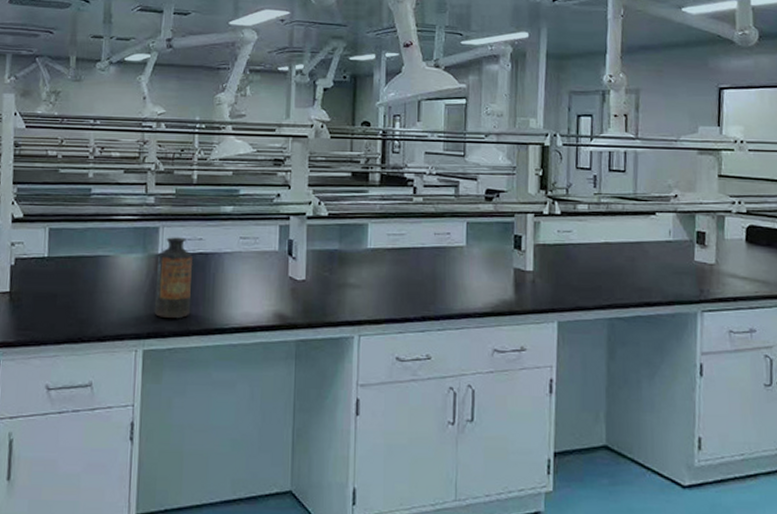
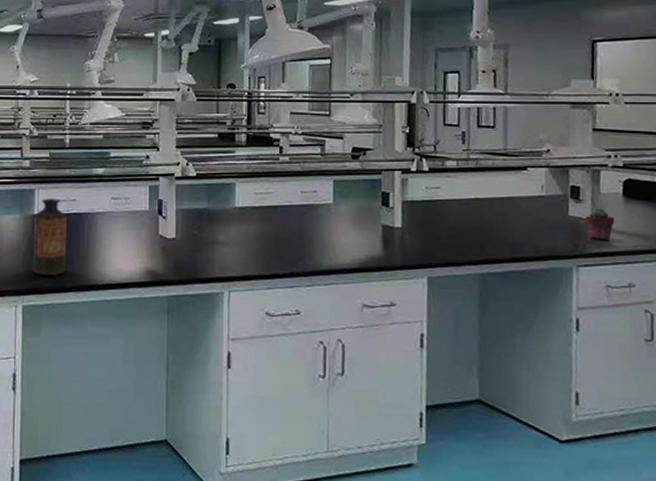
potted succulent: none [710,253,738,285] -> present [585,208,615,240]

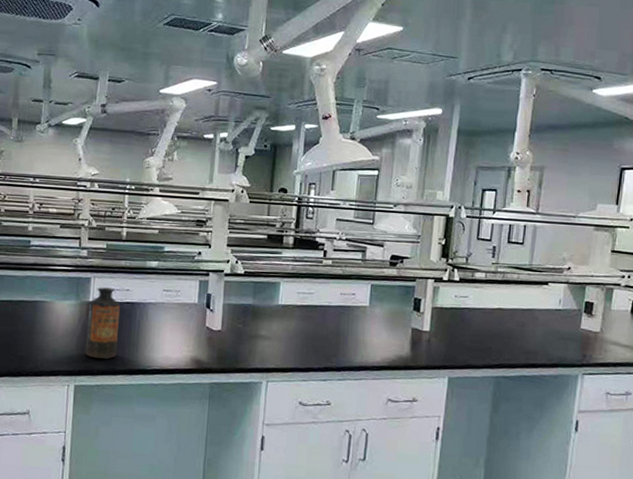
potted succulent: present [585,208,615,240] -> none [594,323,621,352]

